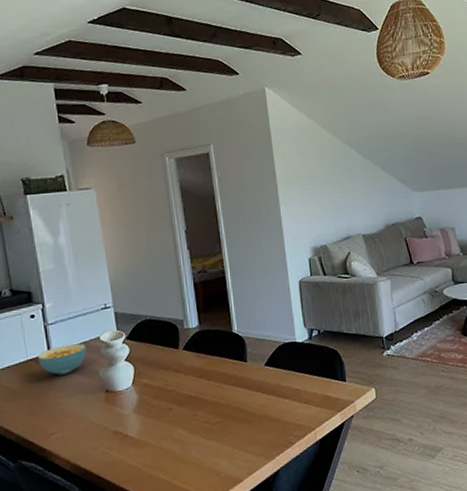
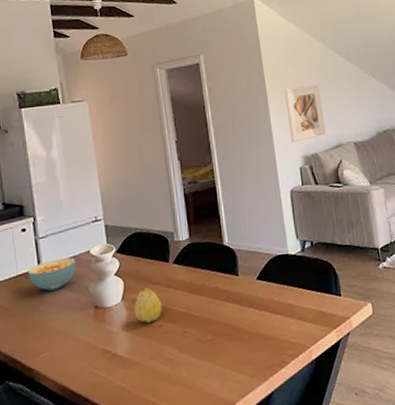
fruit: none [144,372,172,407] -> present [133,287,162,324]
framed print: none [295,176,336,235] -> present [284,84,326,143]

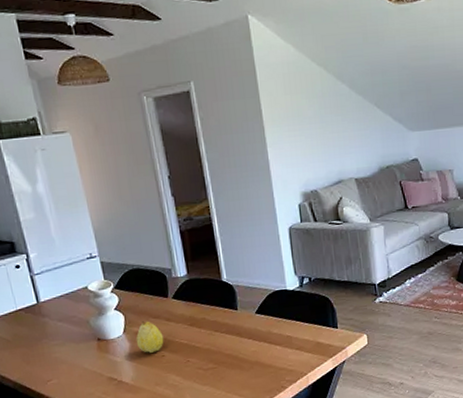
cereal bowl: present [27,257,77,291] -> none [26,293,76,325]
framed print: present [284,84,326,143] -> none [283,115,327,179]

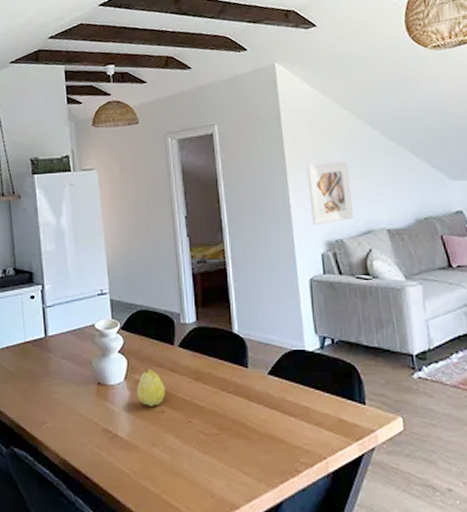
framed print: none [283,115,327,179] -> present [307,161,354,226]

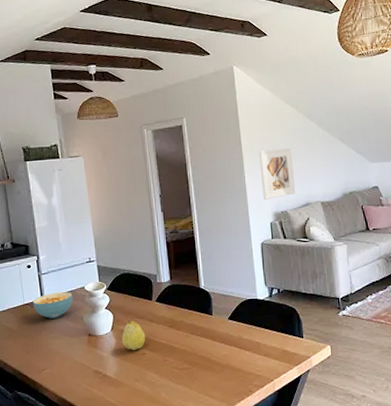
cereal bowl: none [35,330,81,361] -> present [32,292,73,319]

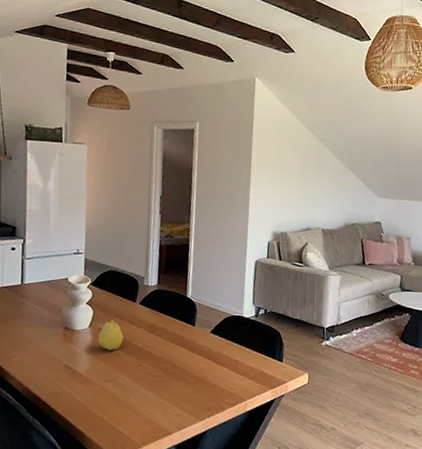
cereal bowl: present [32,292,73,319] -> none [11,279,55,306]
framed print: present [259,147,296,201] -> none [265,167,301,219]

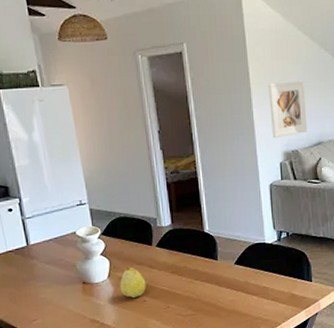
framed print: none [265,167,301,219] -> present [268,80,308,139]

